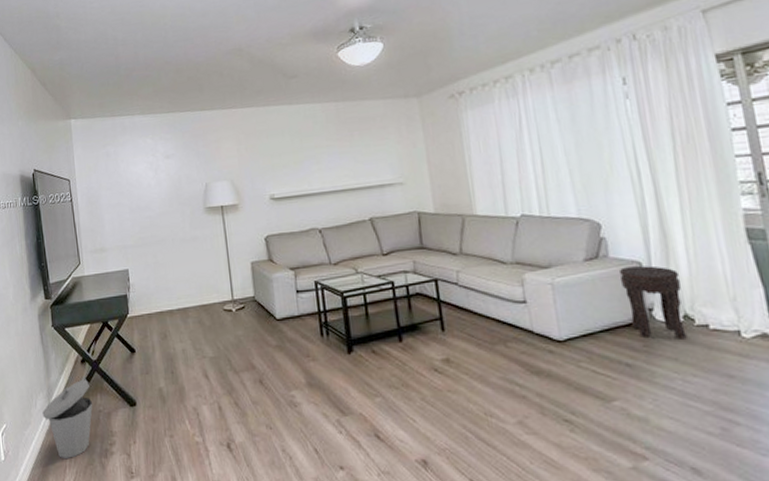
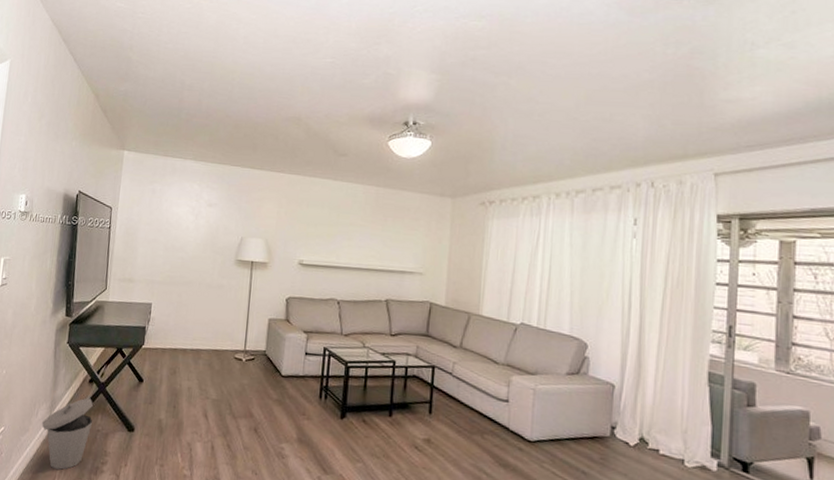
side table: present [618,265,687,339] -> none [593,386,645,459]

